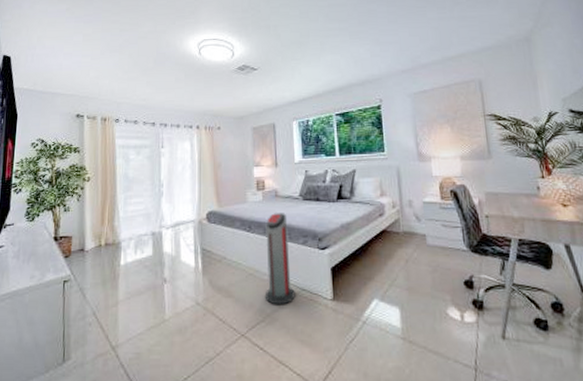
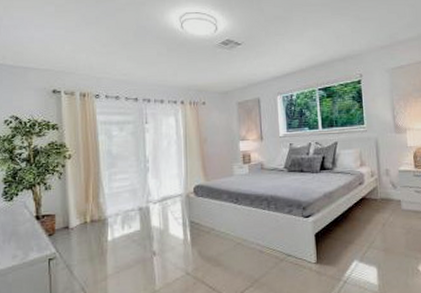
air purifier: present [264,213,295,305] -> none [252,184,282,271]

